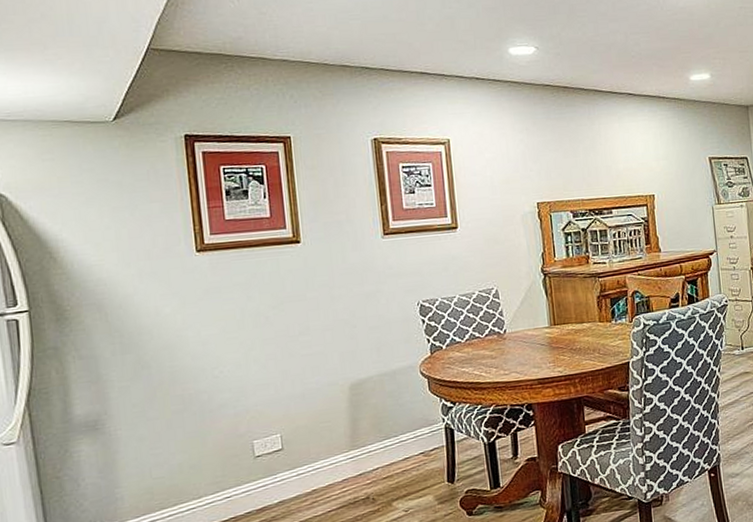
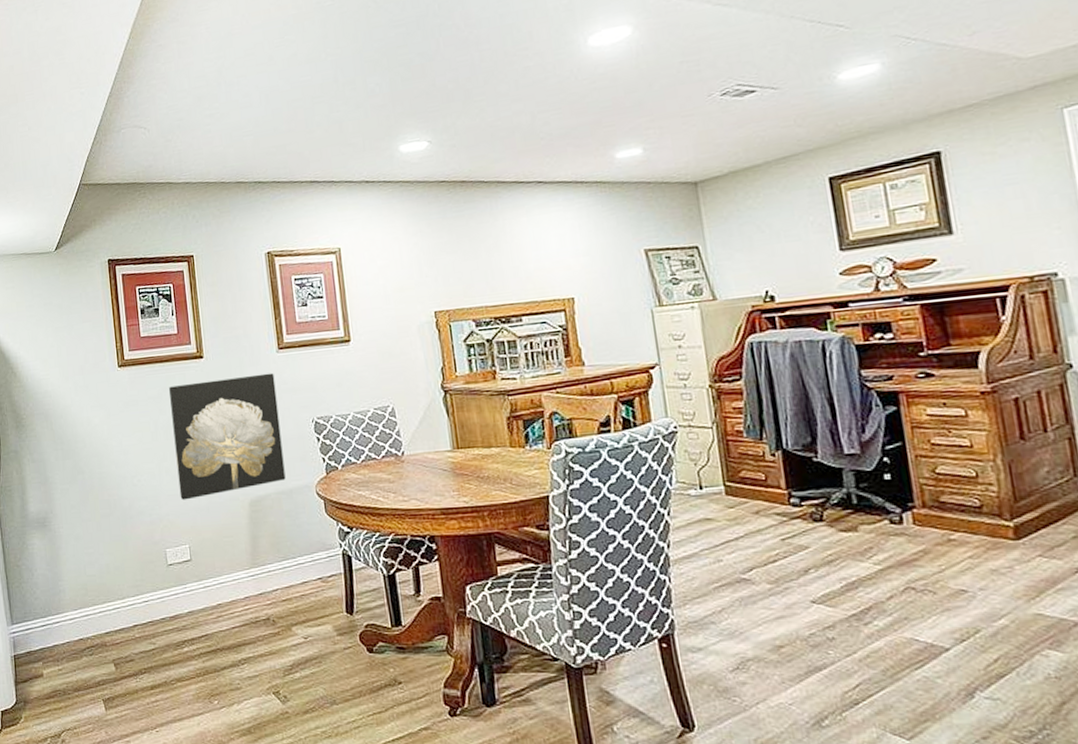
wall art: none [259,258,389,389] -> present [169,373,286,500]

